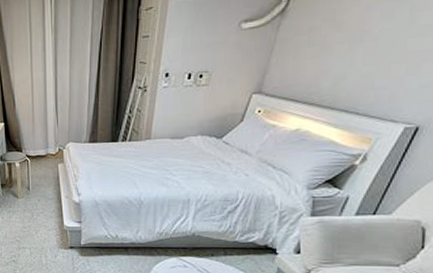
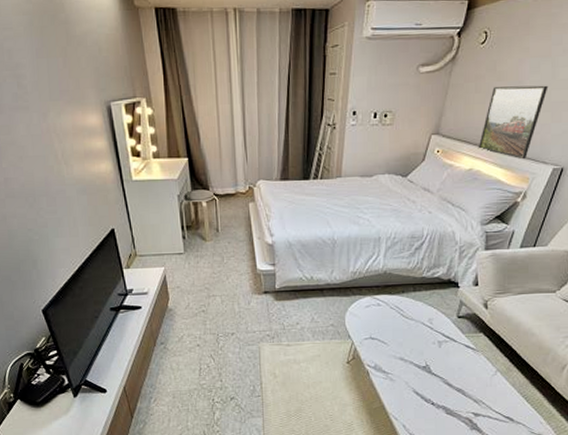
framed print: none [307,33,404,118] -> present [478,85,549,160]

